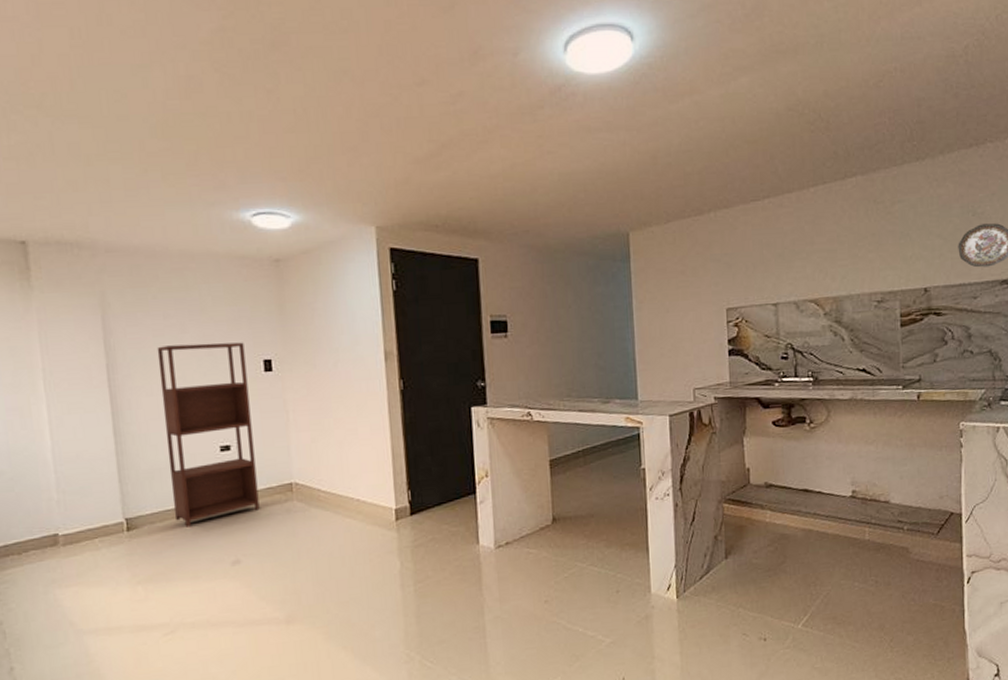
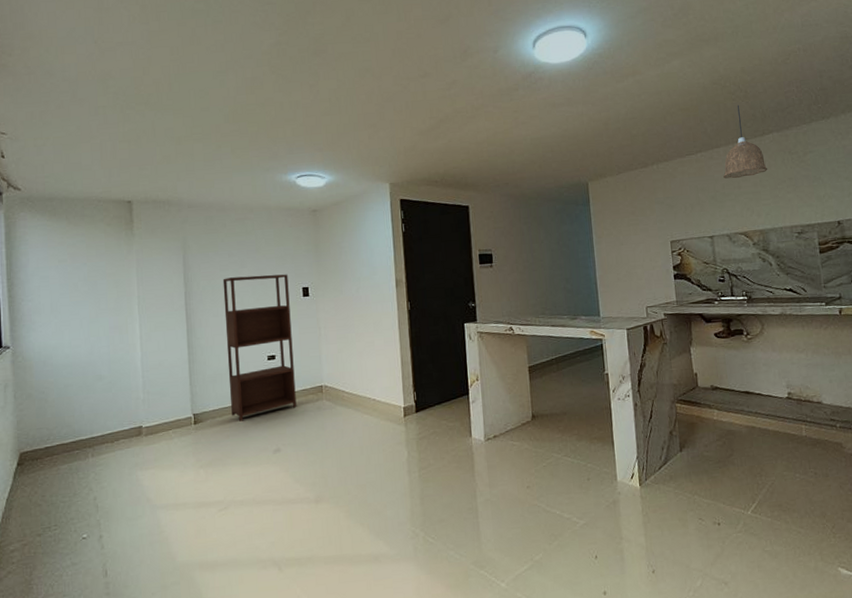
pendant lamp: none [794,138,848,232] -> present [723,104,768,179]

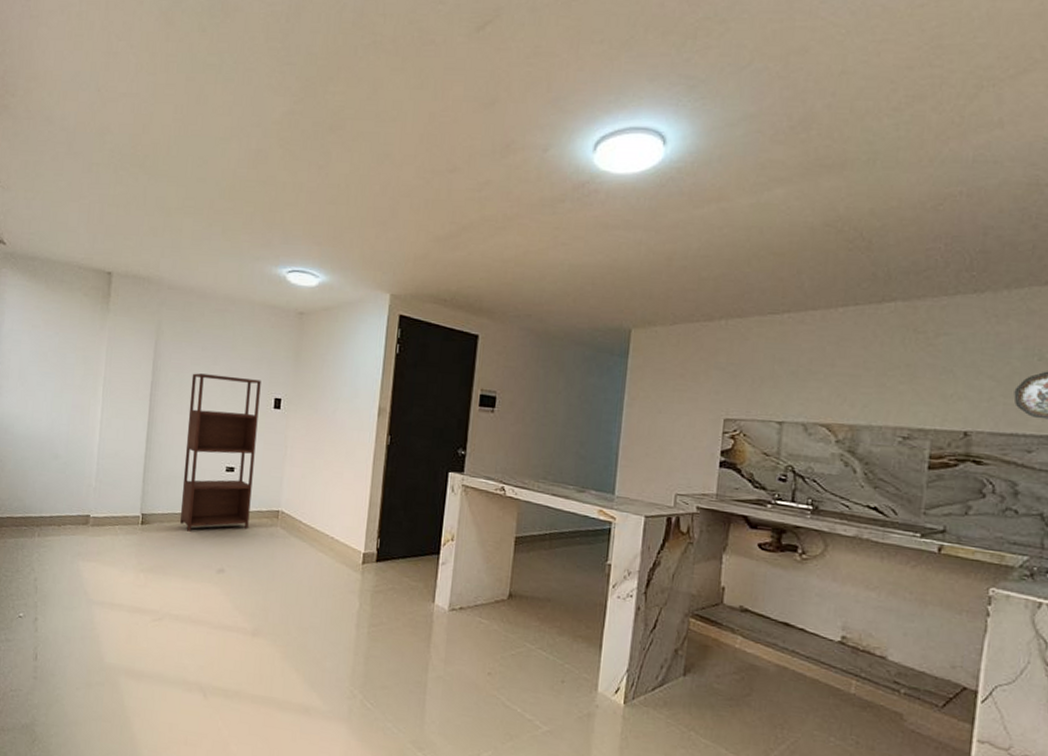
pendant lamp: present [723,104,768,179] -> none [814,257,879,353]

